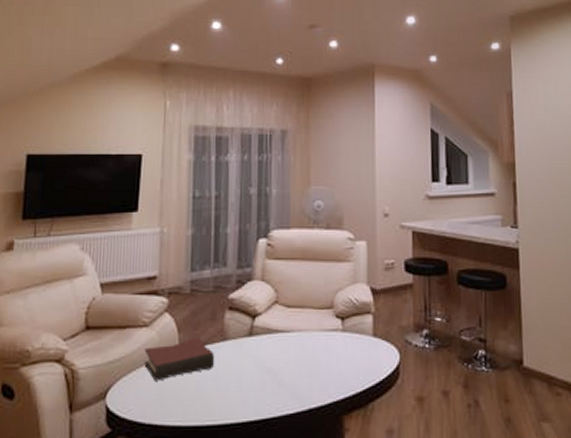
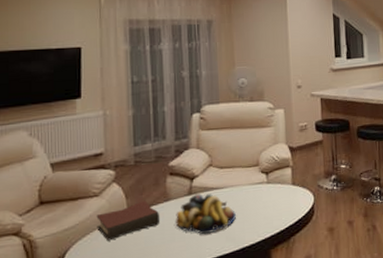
fruit bowl: none [231,336,303,387] -> present [175,194,236,235]

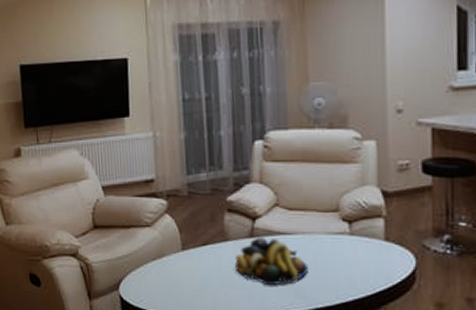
hardback book: present [96,200,161,241] -> none [149,237,218,276]

